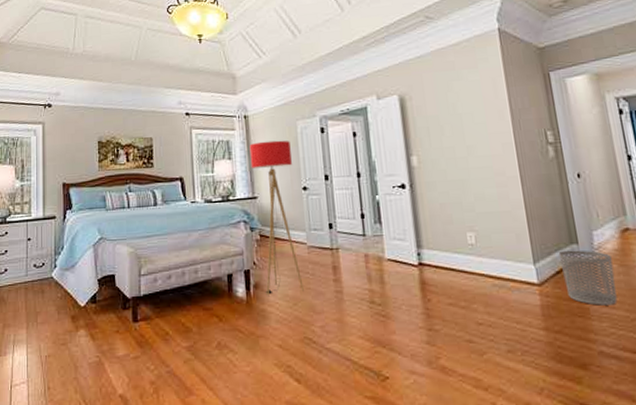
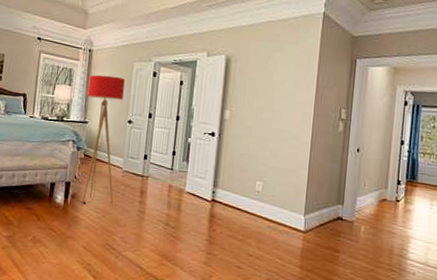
waste bin: present [558,250,618,306] -> none [325,208,367,257]

